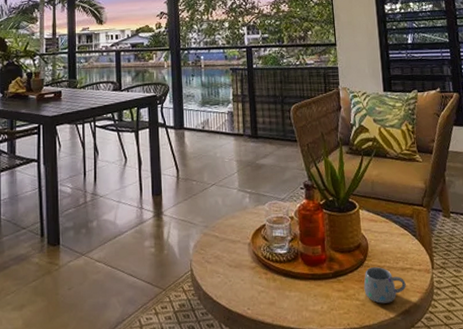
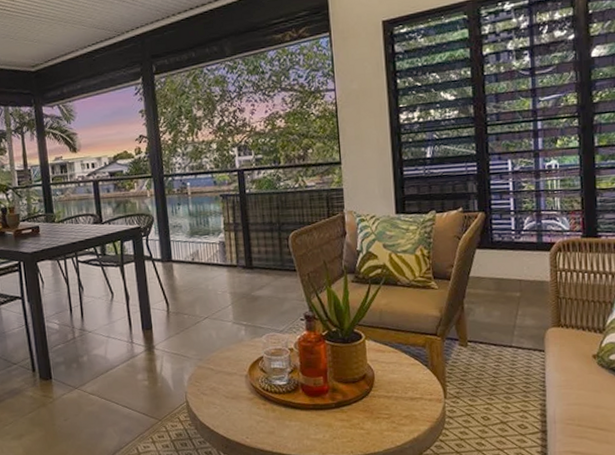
mug: present [363,267,406,304] -> none [369,397,415,432]

